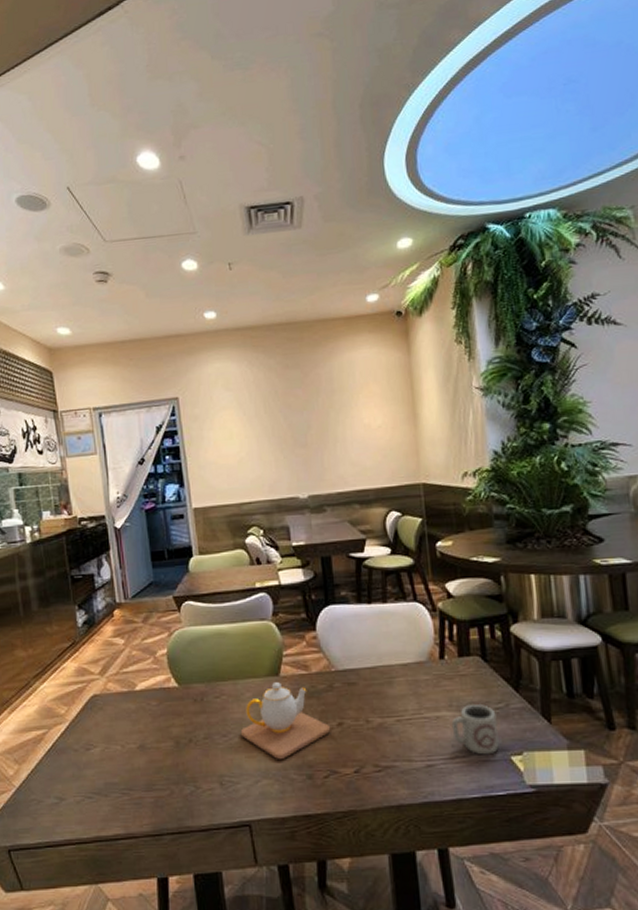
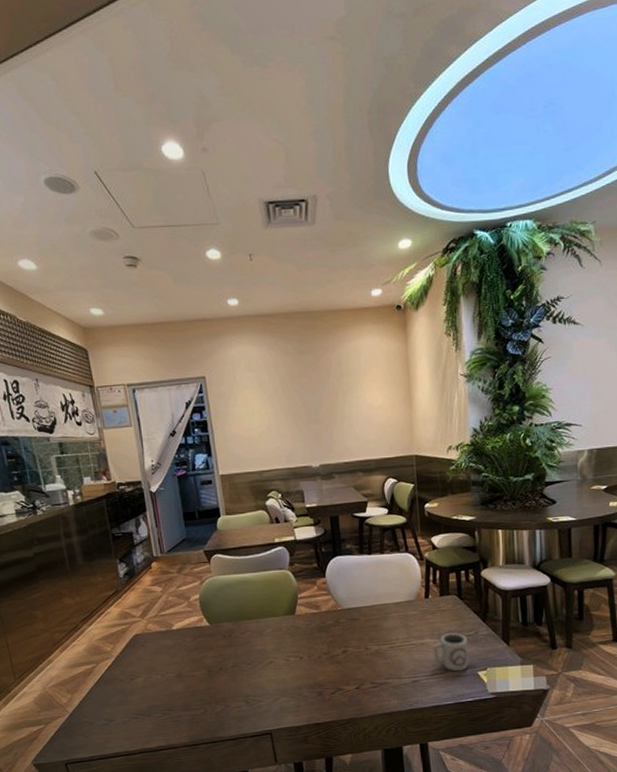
teapot: present [240,682,331,759] -> none [262,620,337,681]

